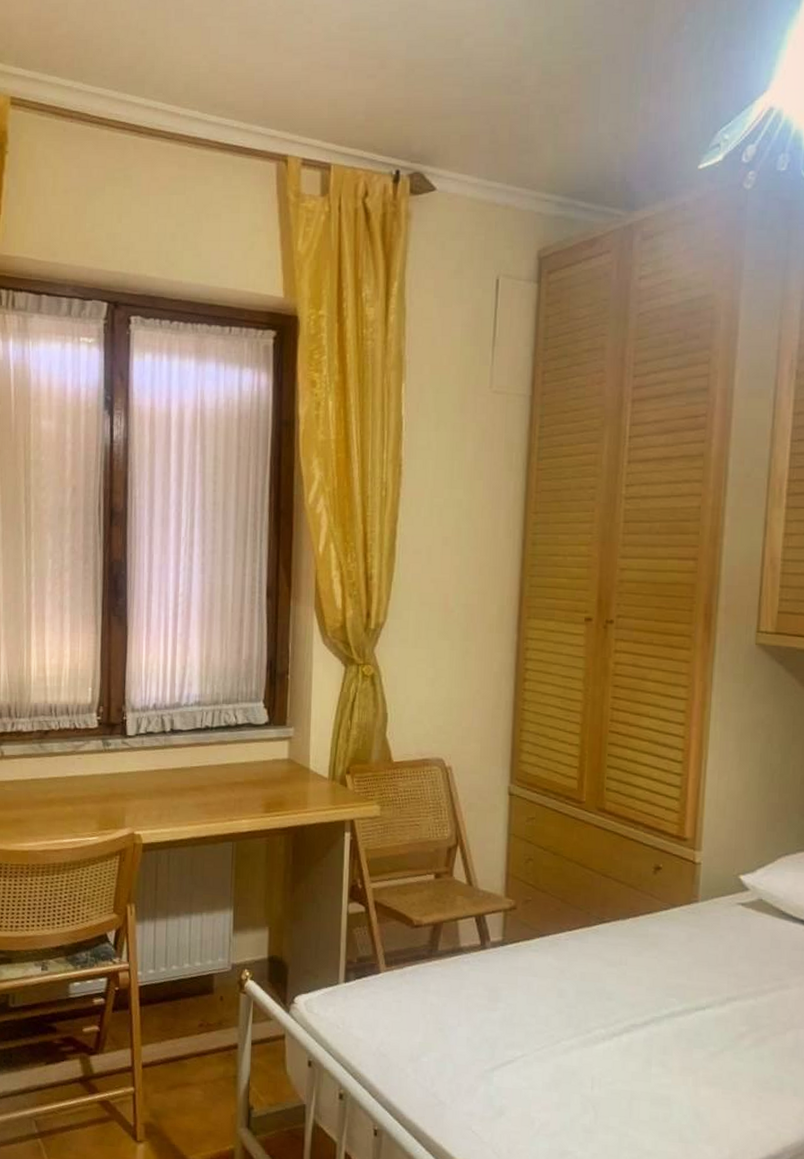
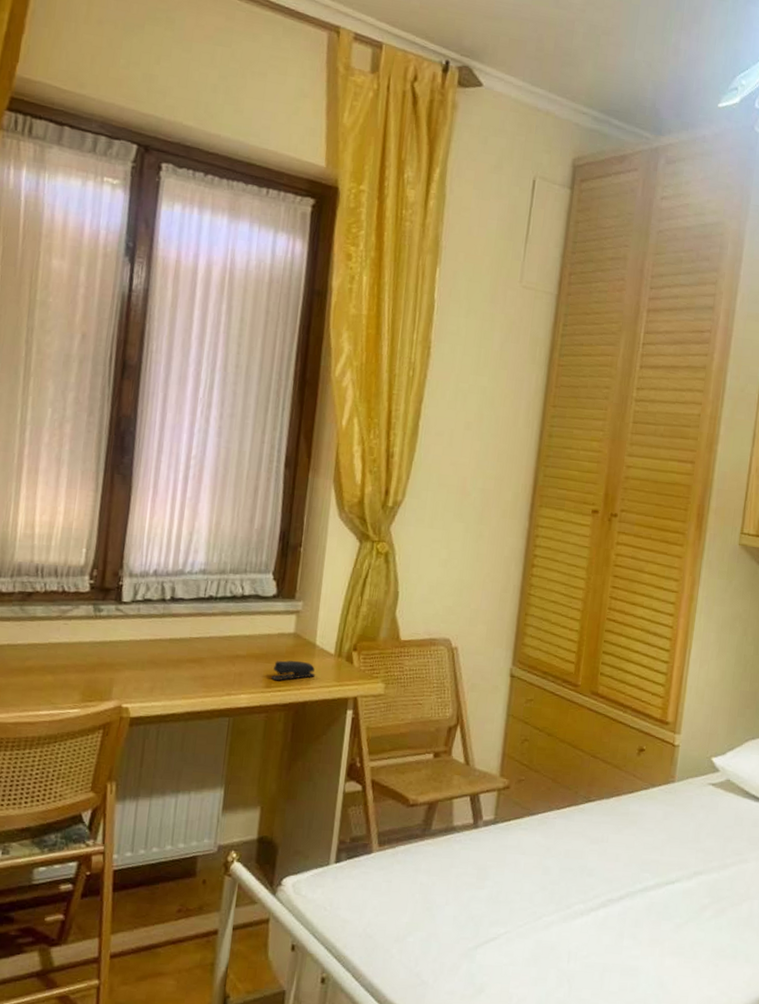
stapler: none [269,785,311,805] -> present [271,660,315,680]

